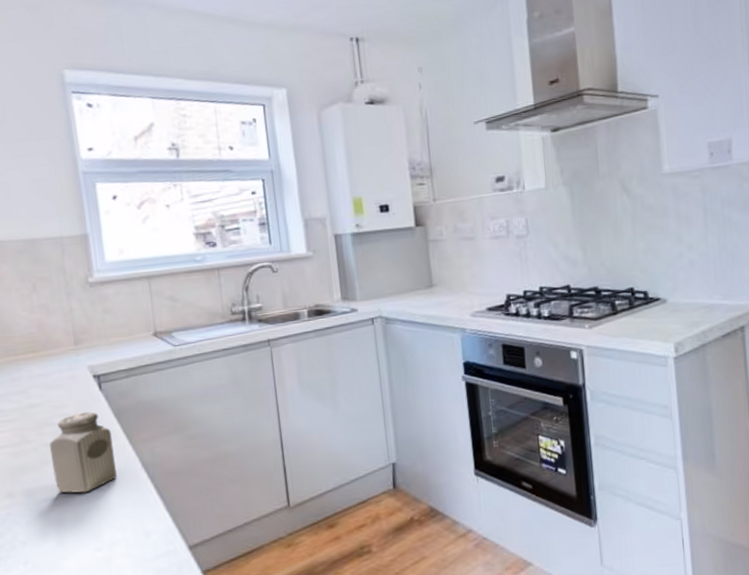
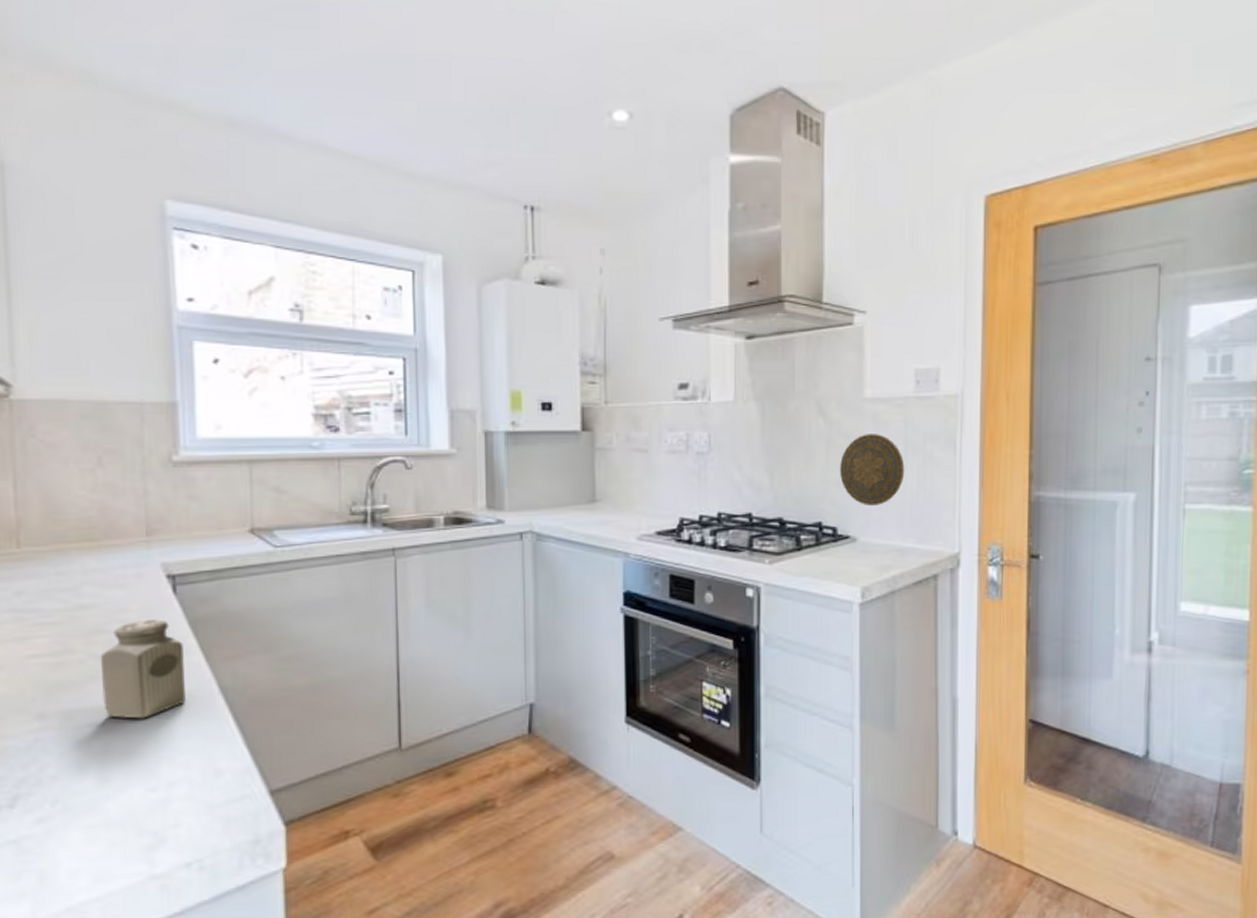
decorative plate: none [646,204,706,270] -> present [840,434,905,507]

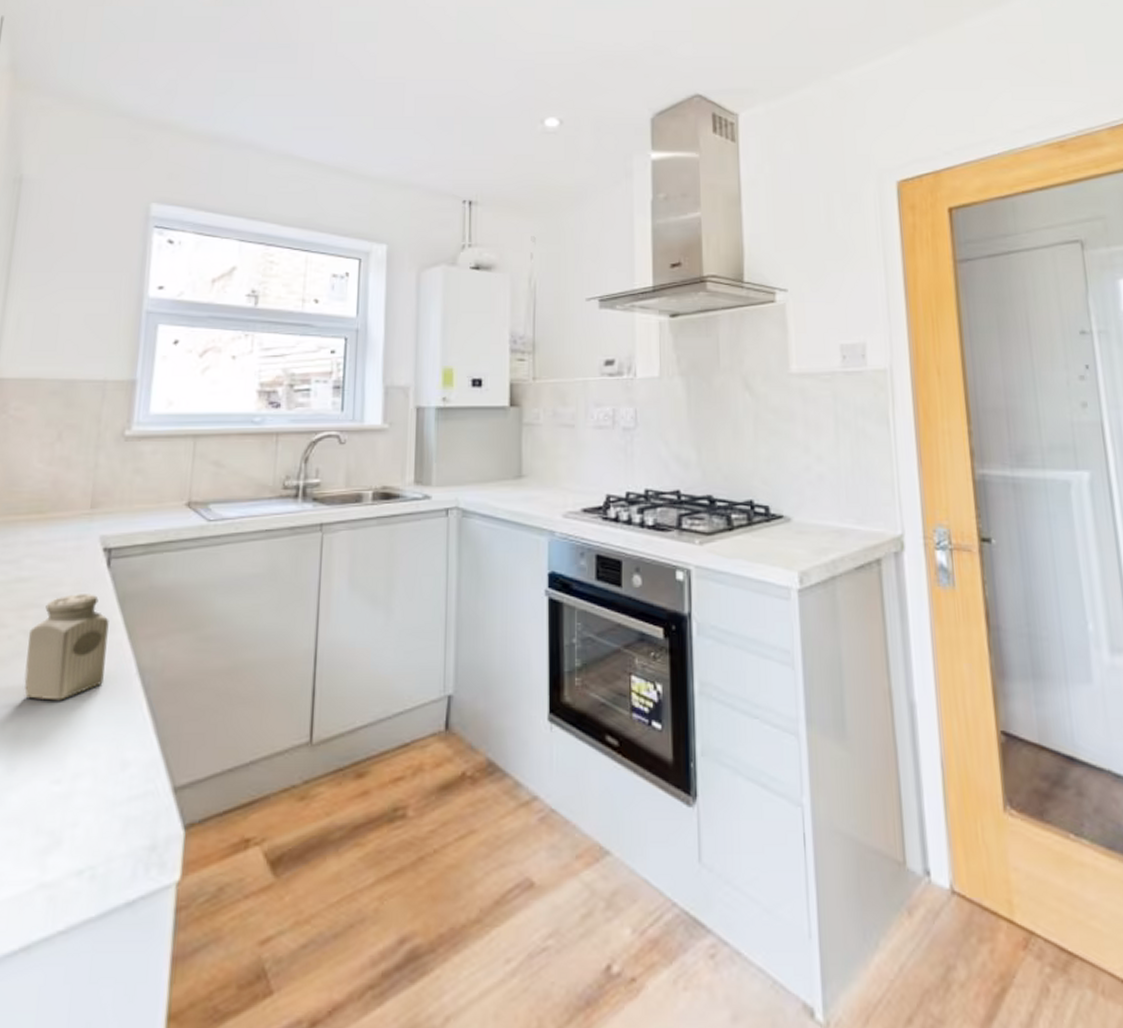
decorative plate: present [840,434,905,507] -> none [769,409,837,484]

